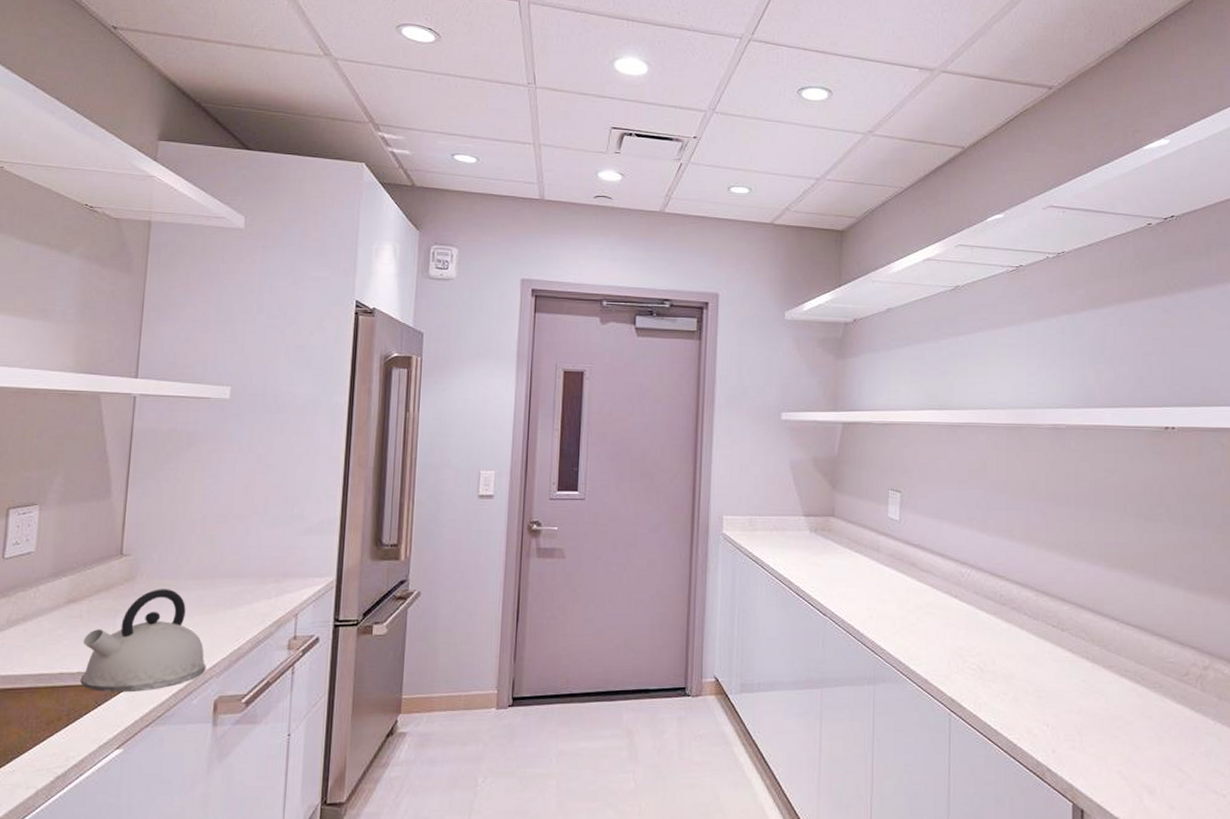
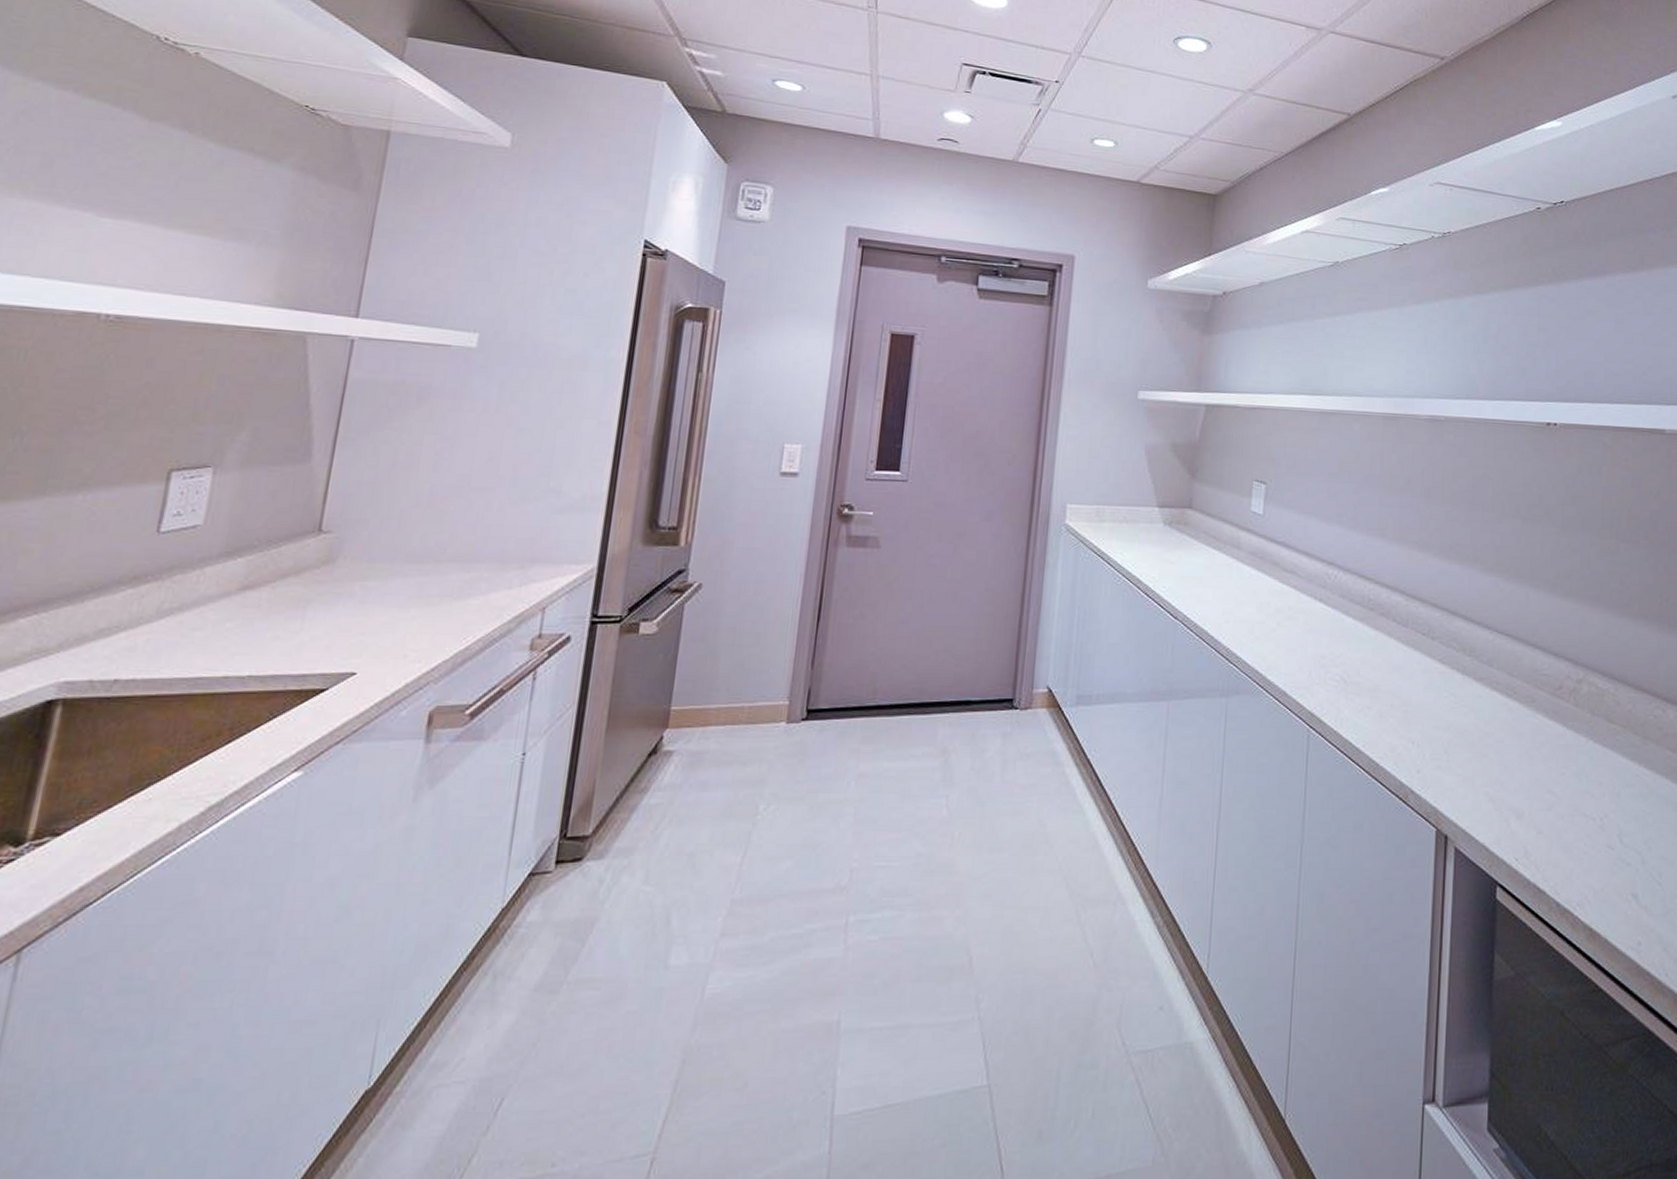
kettle: present [80,589,206,693] -> none [251,574,422,702]

